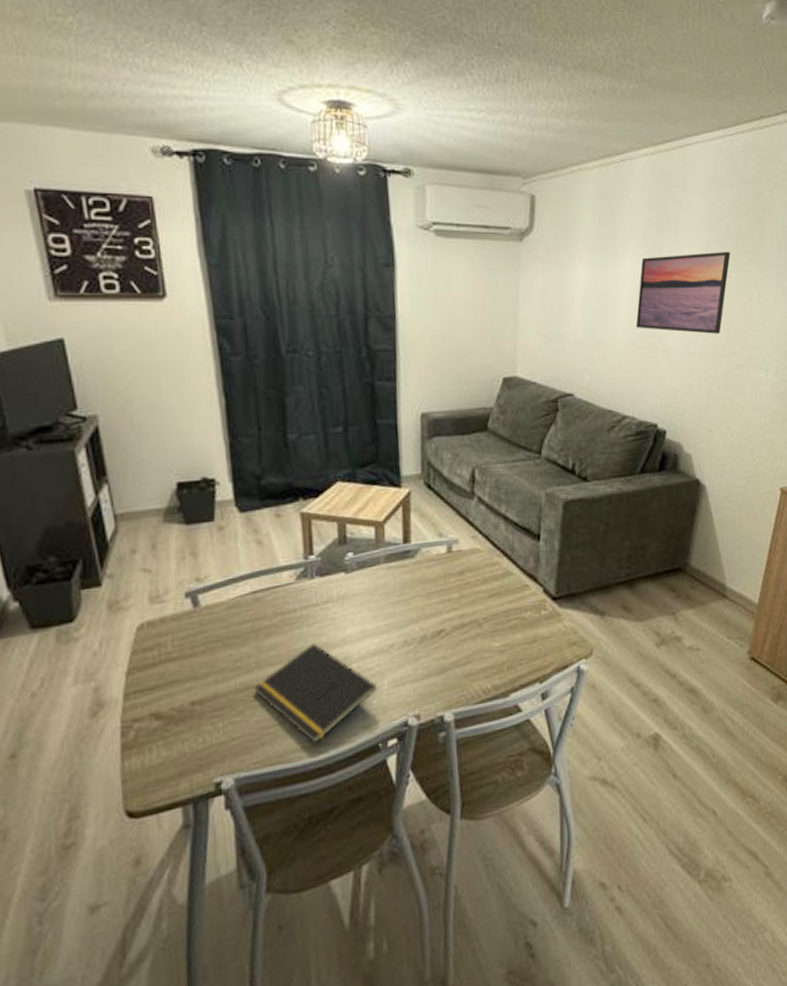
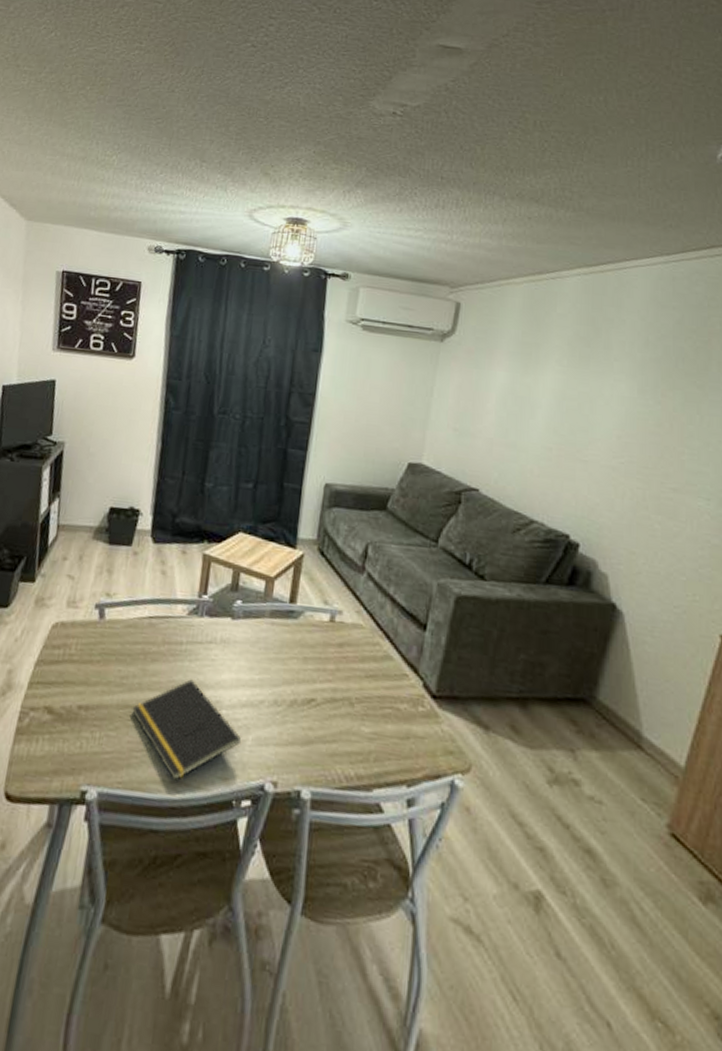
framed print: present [635,251,731,334] -> none [553,368,668,453]

